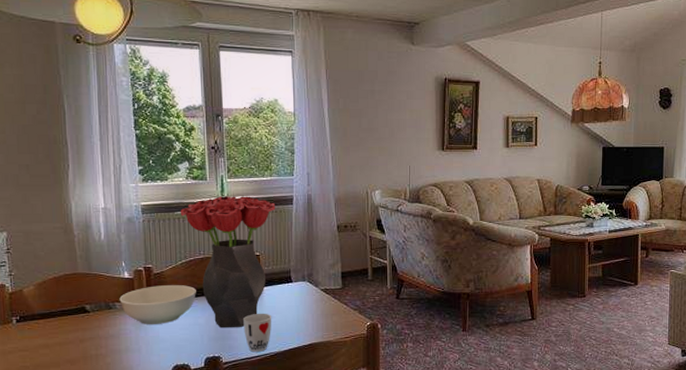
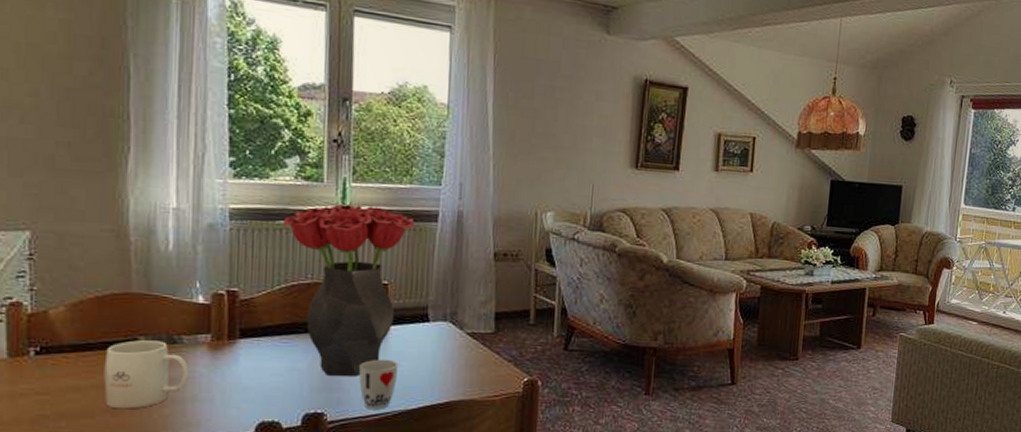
mug: none [63,308,122,360] -> present [103,340,189,410]
bowl: present [119,285,196,324] -> none [188,316,298,367]

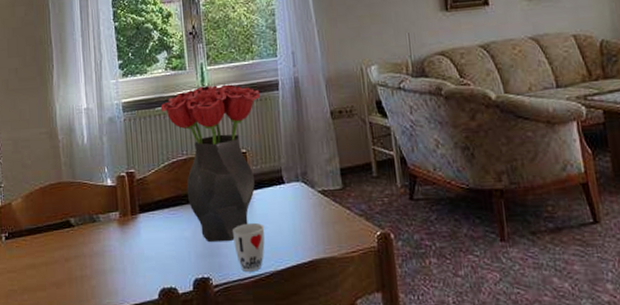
mug: present [103,340,189,410] -> none [49,221,107,282]

